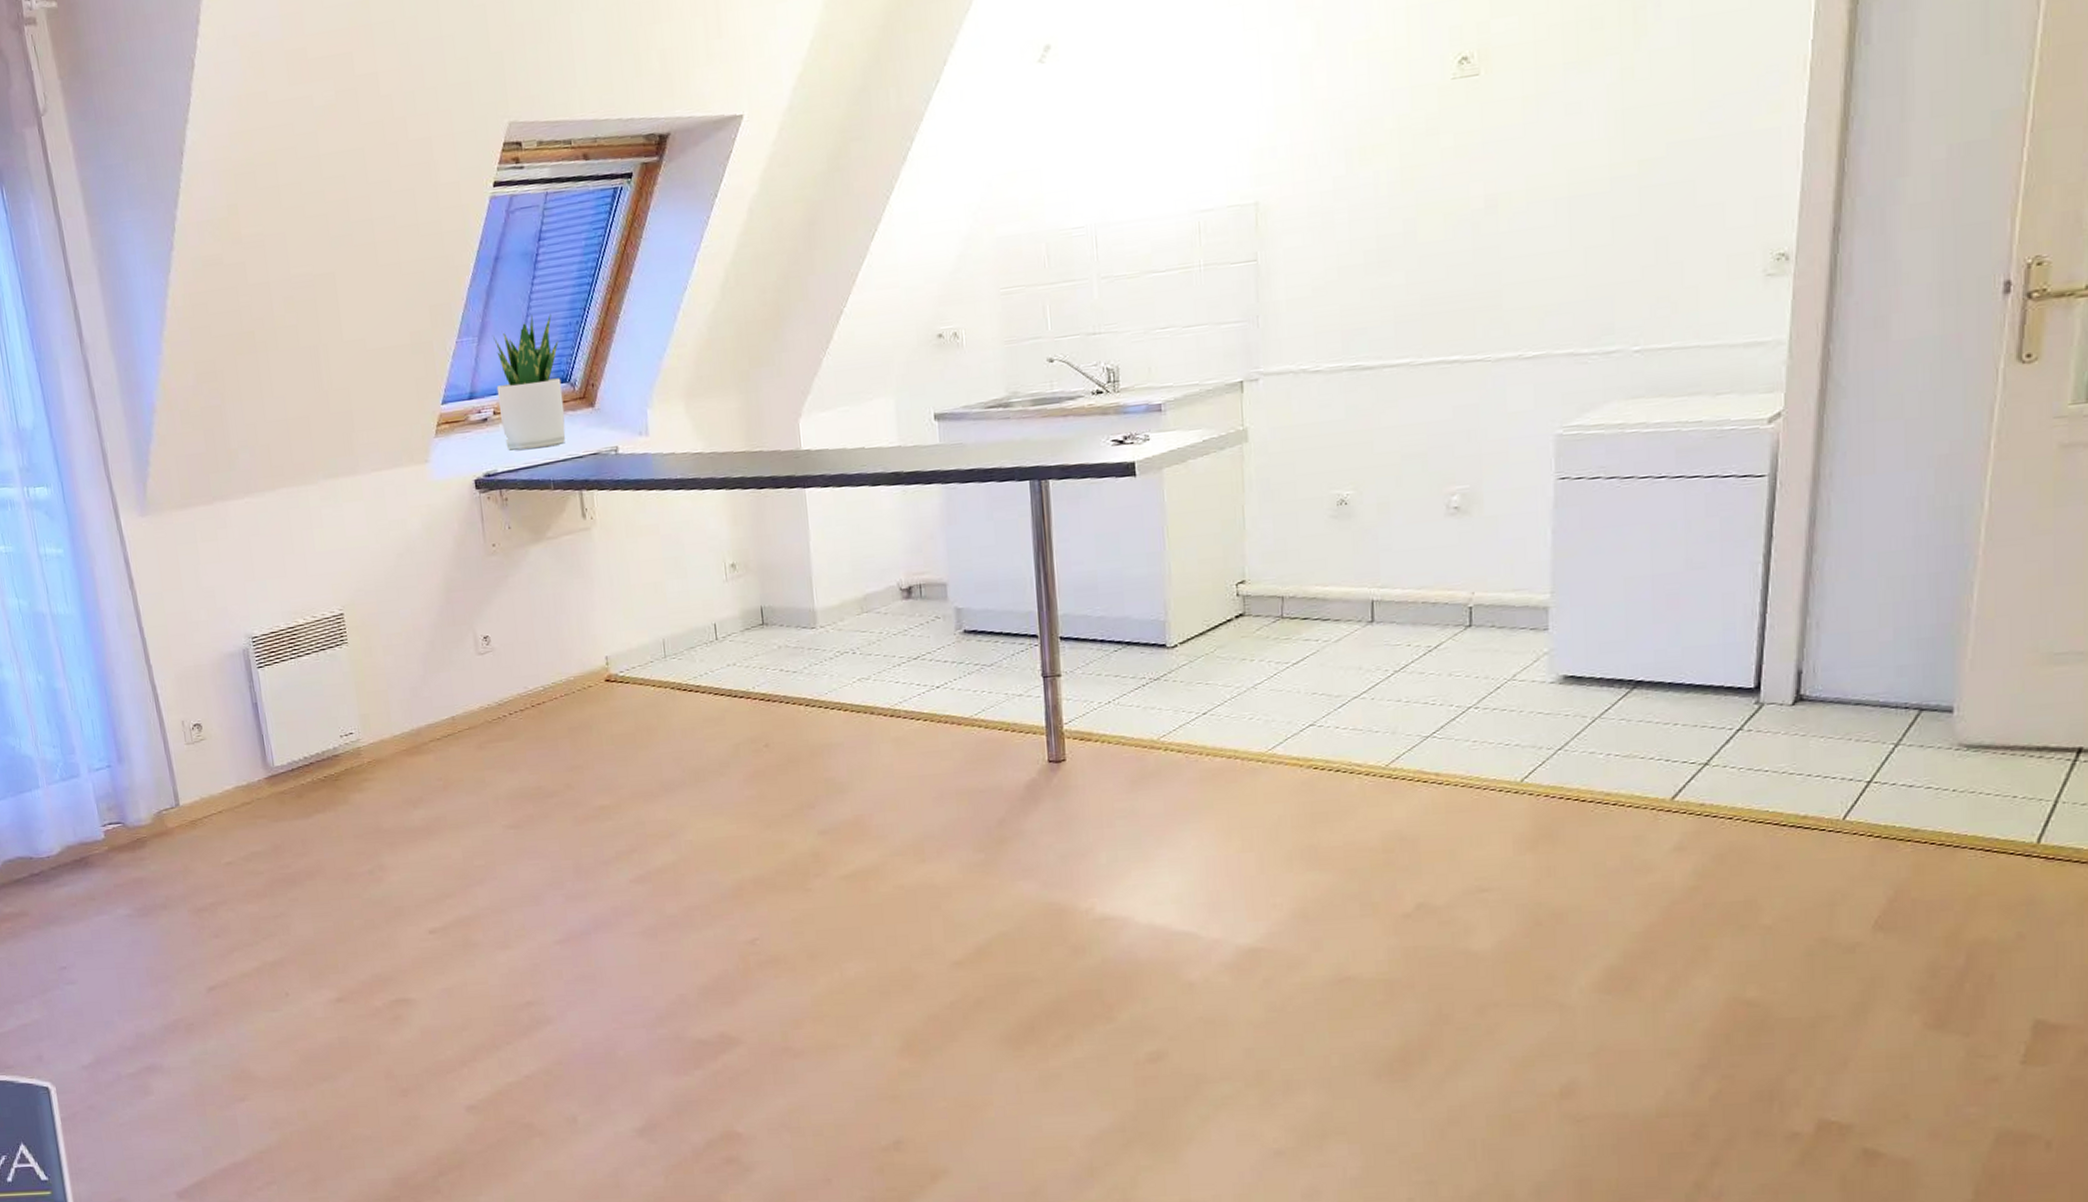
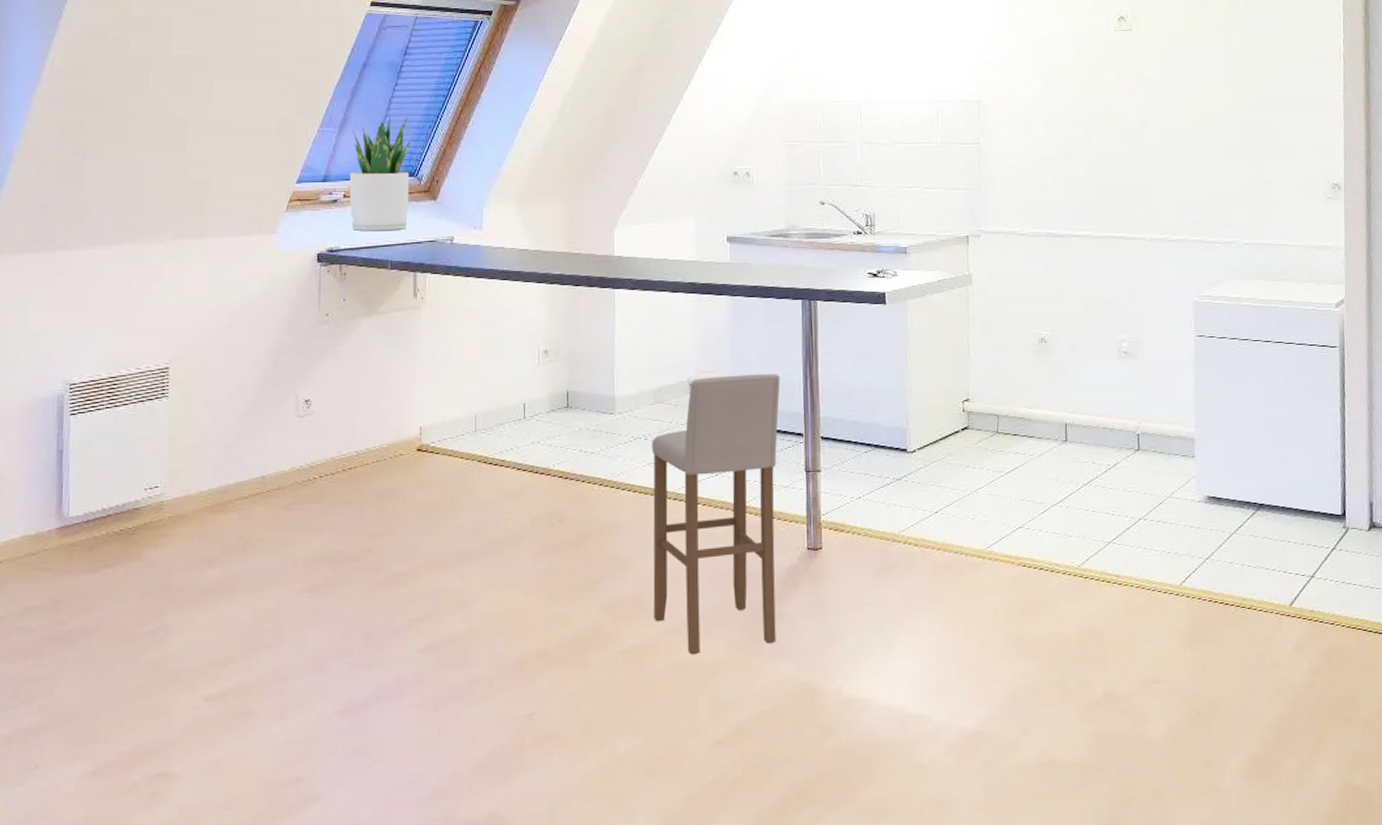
bar stool: none [860,569,1016,876] -> present [651,374,780,654]

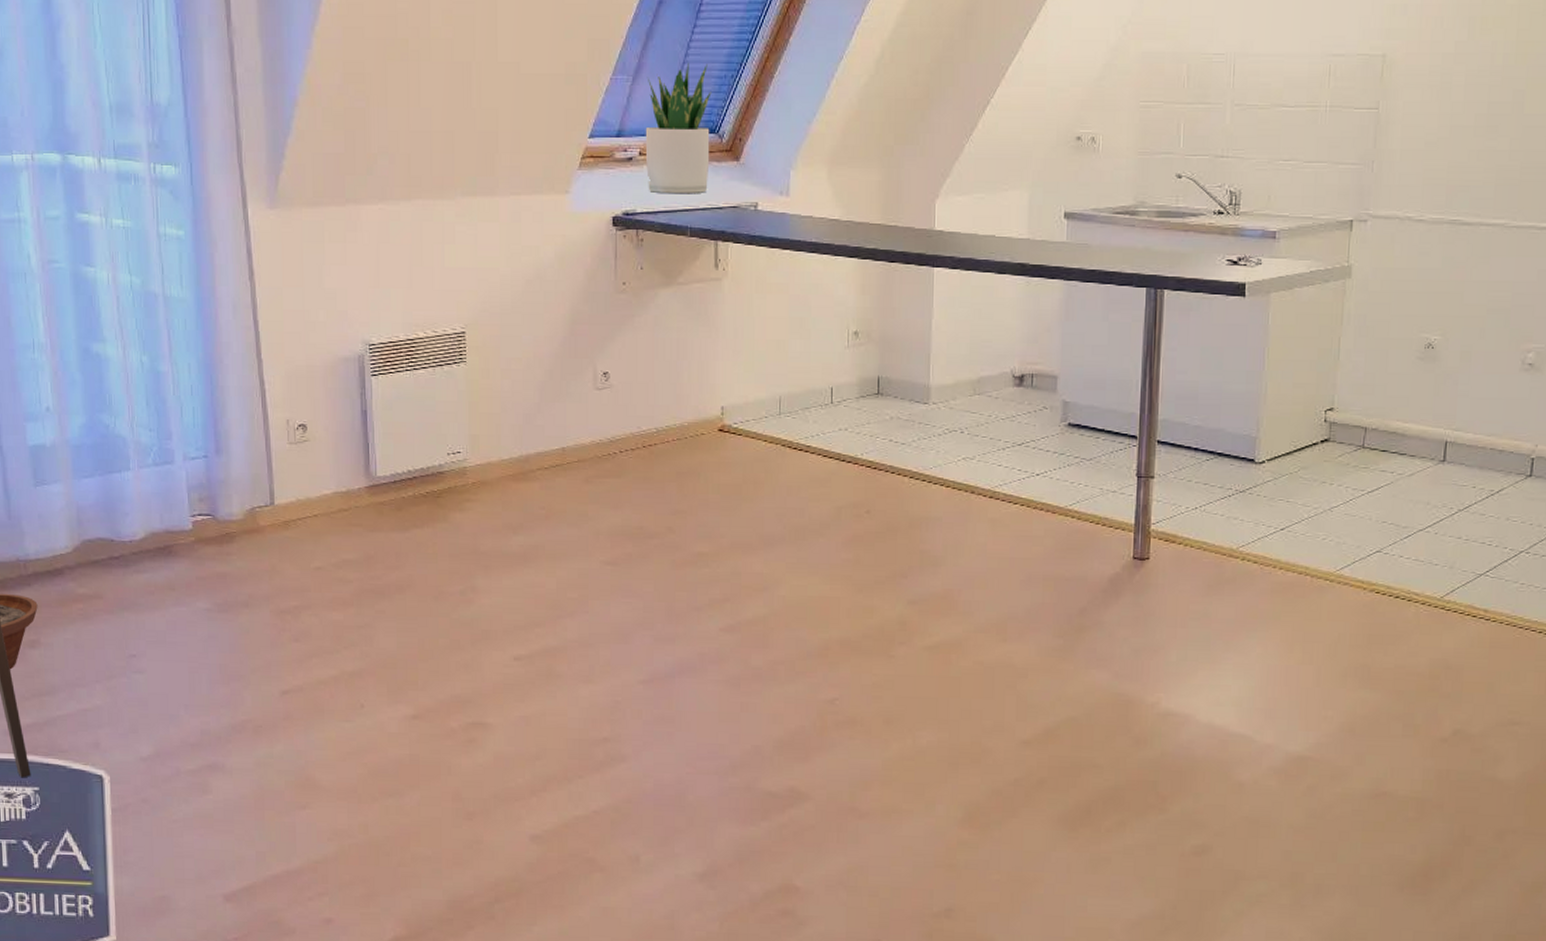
bar stool: present [651,374,780,654] -> none [963,368,1115,655]

